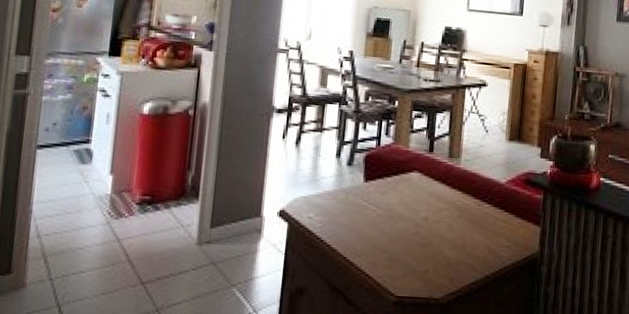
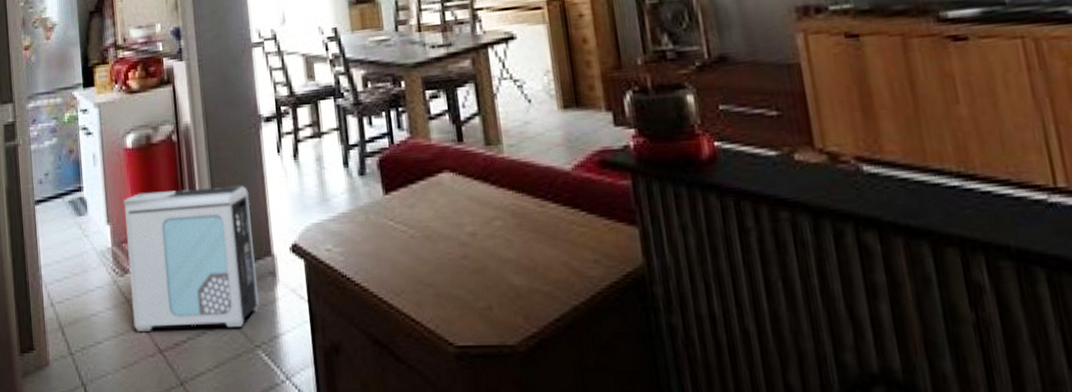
air purifier: none [120,152,251,269] -> present [123,186,260,331]

